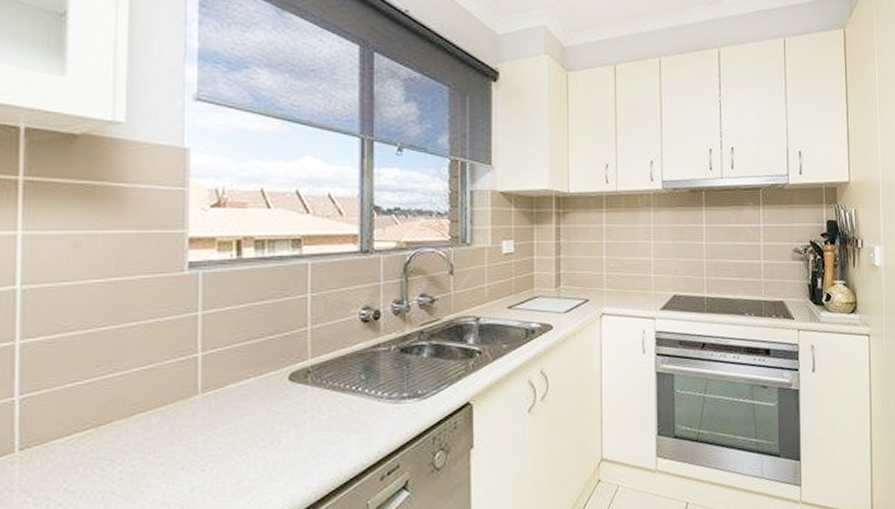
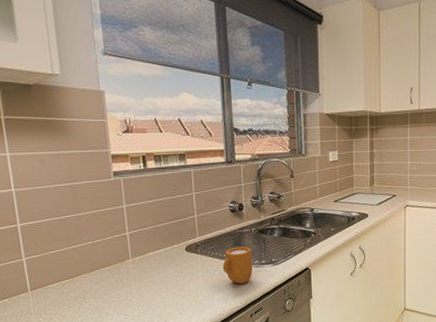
mug: none [343,372,388,429] -> present [222,246,253,284]

